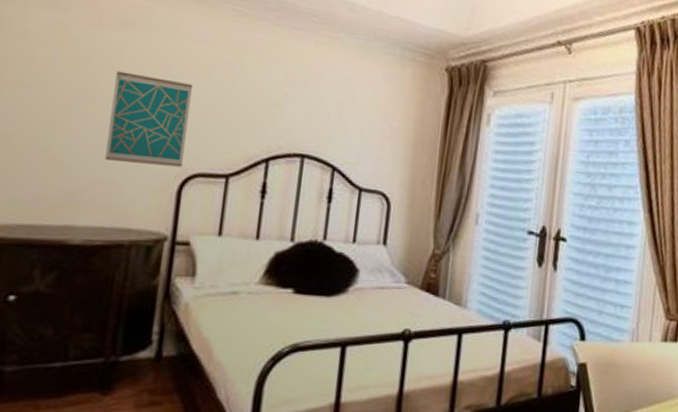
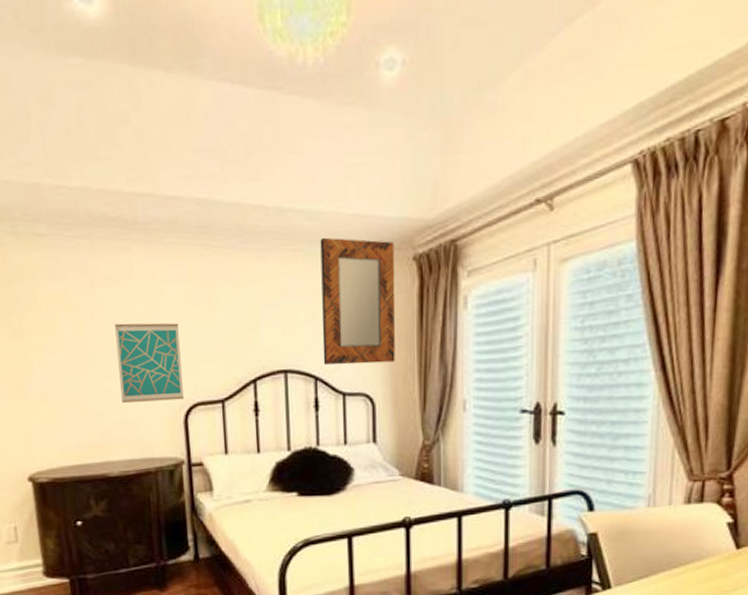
home mirror: none [344,31,430,165] -> present [320,237,396,365]

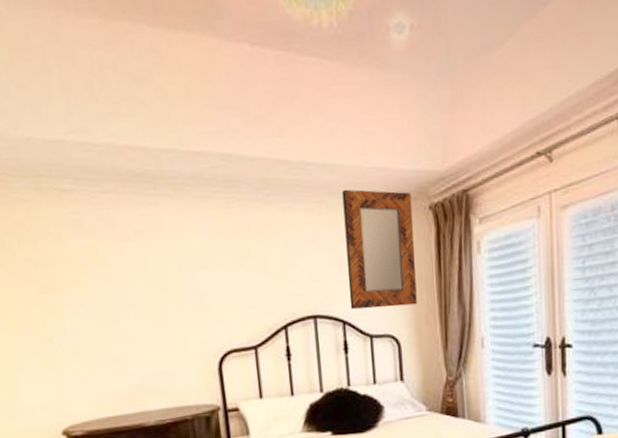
wall art: present [115,323,184,403] -> none [145,273,217,353]

